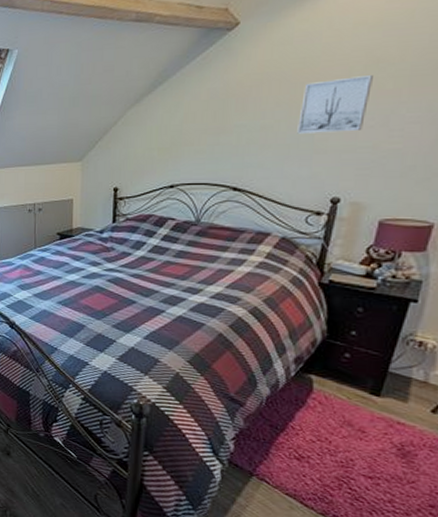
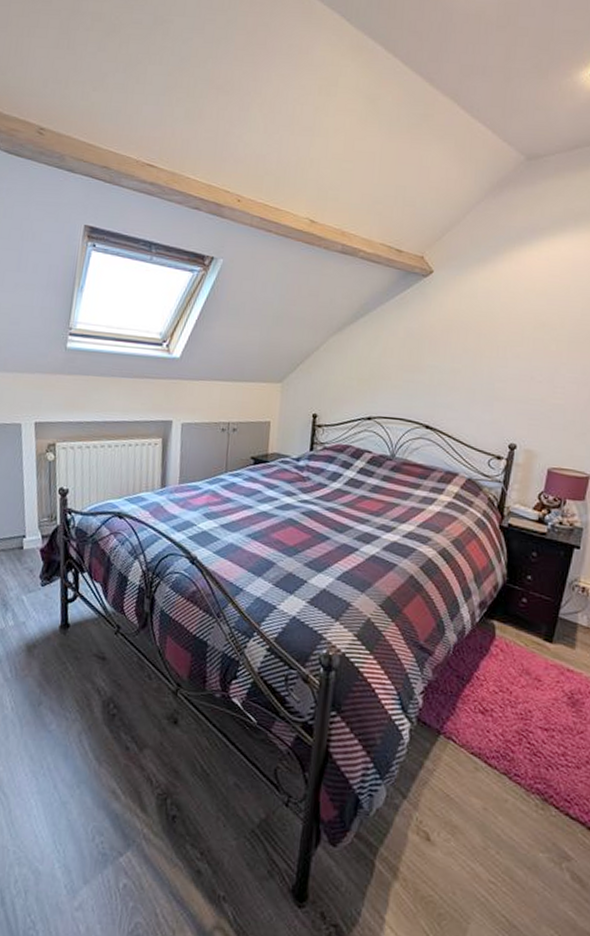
wall art: present [297,75,373,134] -> none [481,335,540,385]

